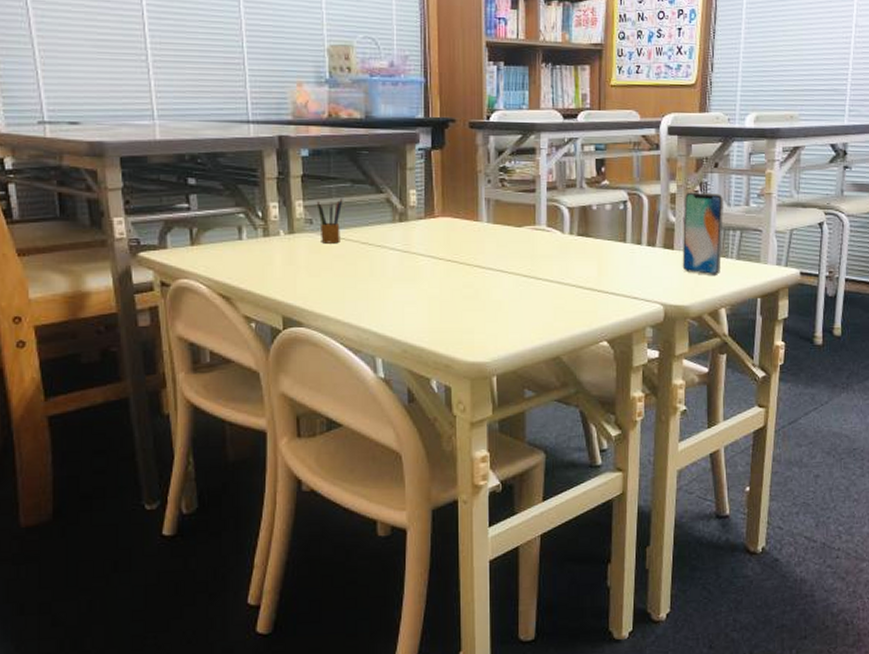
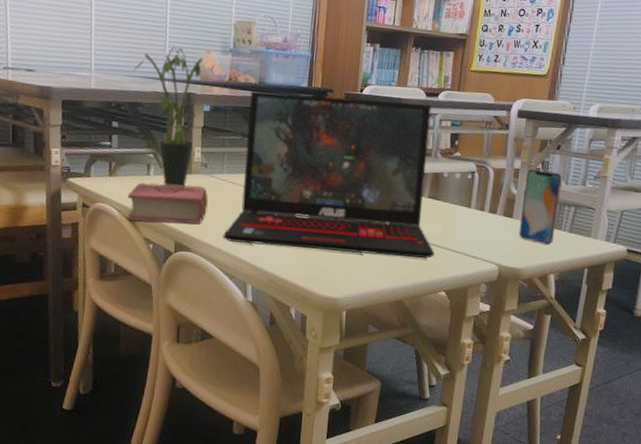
potted plant: none [208,81,295,251] -> present [133,46,203,187]
book: none [218,247,318,297] -> present [127,183,208,224]
pencil box: present [316,197,343,244] -> none [212,147,234,186]
laptop: none [340,127,591,311] -> present [222,91,434,259]

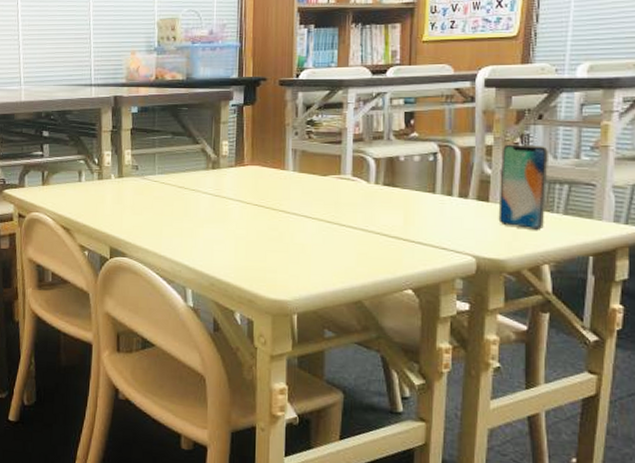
book: present [127,183,208,224] -> none [61,189,141,228]
potted plant: present [133,46,203,187] -> none [60,51,128,192]
laptop: present [222,91,434,259] -> none [158,83,396,253]

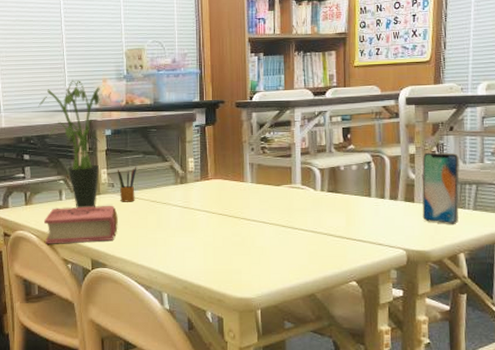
potted plant: none [60,51,128,192] -> present [38,80,101,209]
book: none [61,189,141,228] -> present [44,205,118,244]
pencil box: none [142,147,165,187] -> present [117,166,137,202]

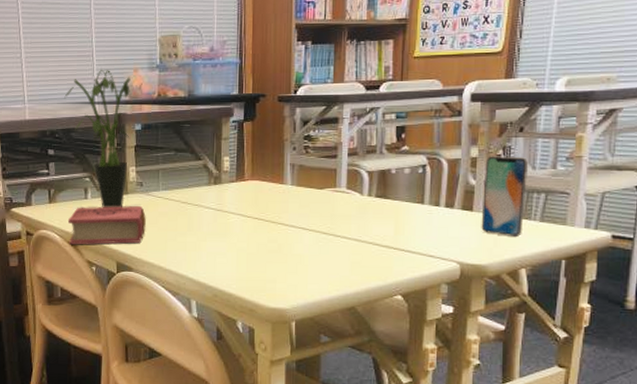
pencil box: present [117,166,137,202] -> none [146,164,168,203]

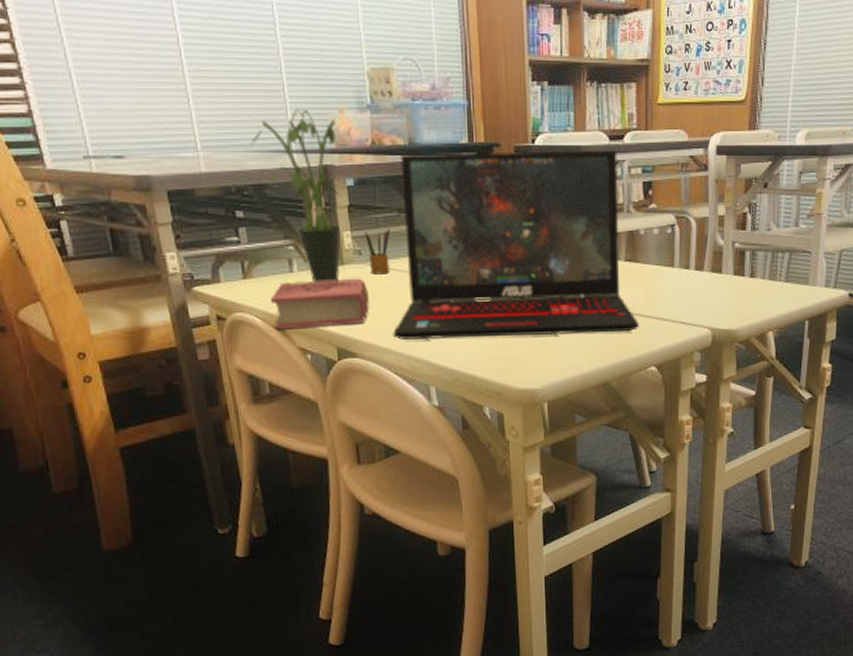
pencil box: none [146,164,168,203] -> present [364,227,391,275]
laptop: none [163,98,387,262] -> present [393,150,639,341]
smartphone: present [481,156,528,238] -> none [730,214,772,300]

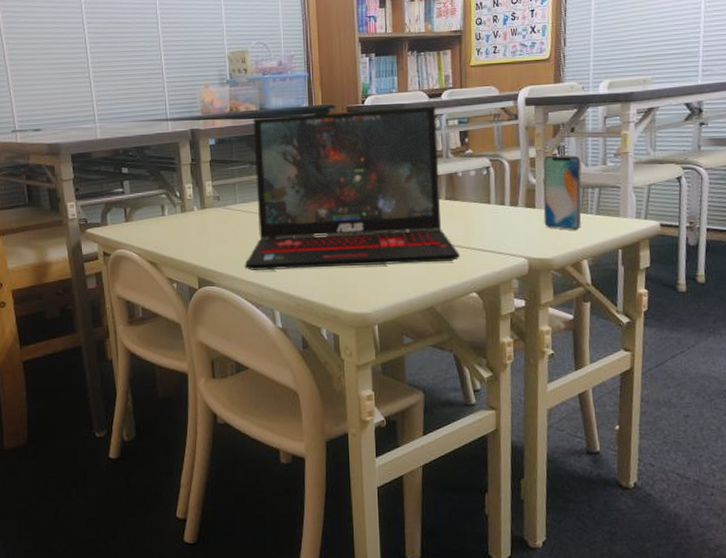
potted plant: present [250,108,341,283] -> none [136,86,205,224]
book: present [271,278,369,330] -> none [146,219,225,263]
pencil box: present [364,227,391,275] -> none [222,177,244,216]
smartphone: none [730,214,772,300] -> present [543,155,582,231]

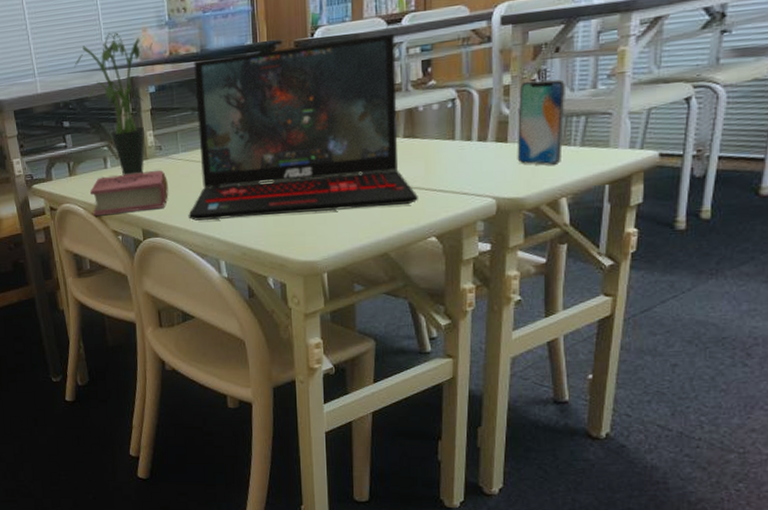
potted plant: none [136,86,205,224] -> present [74,32,145,176]
book: none [146,219,225,263] -> present [90,169,169,216]

